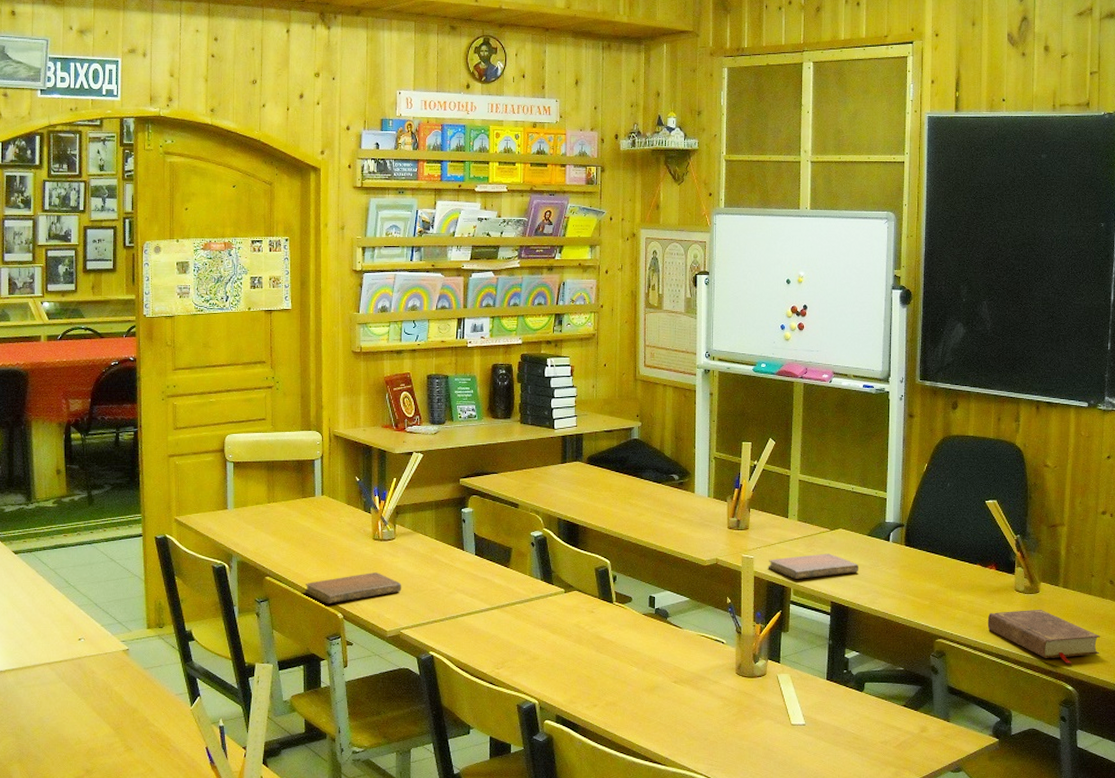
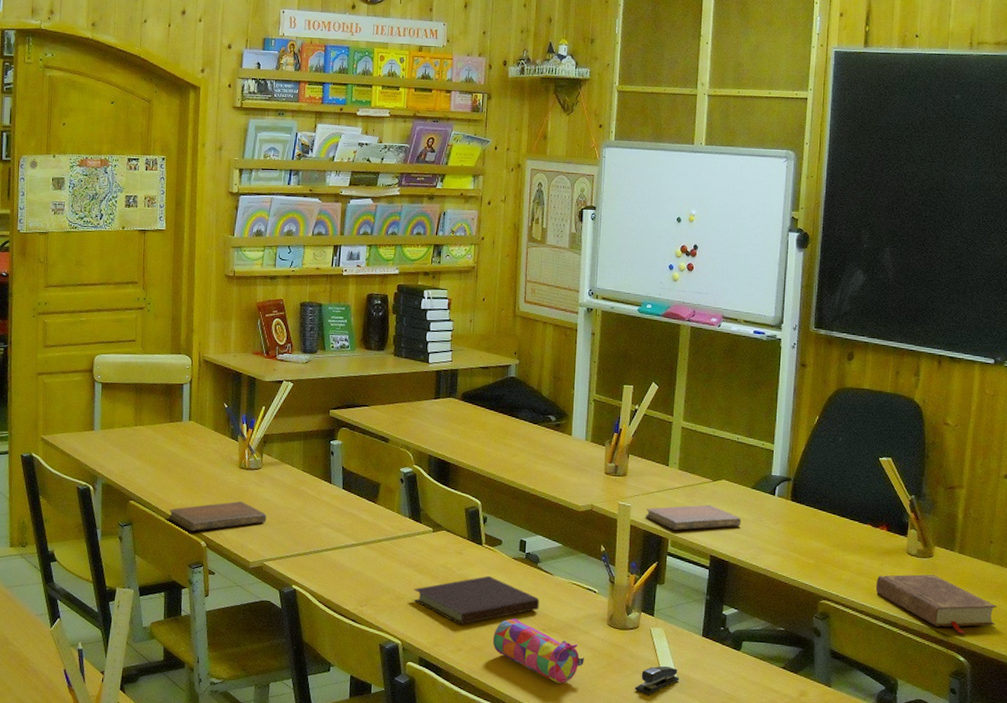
notebook: none [548,632,670,682] -> present [413,575,540,625]
pencil case: none [627,673,716,733] -> present [493,618,585,683]
stapler: none [764,710,807,739] -> present [634,666,680,695]

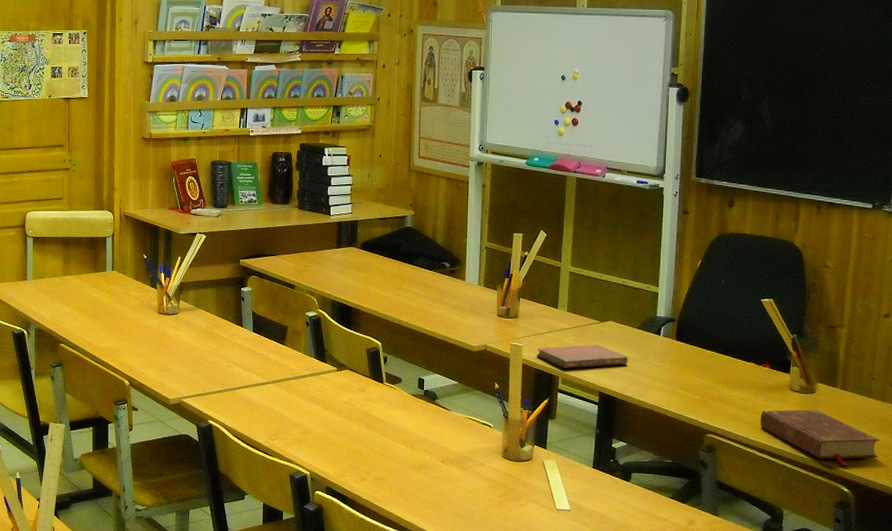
notebook: present [168,501,267,532] -> none [95,344,184,372]
notebook: present [413,575,540,625] -> none [320,411,438,457]
pencil case: present [493,618,585,683] -> none [395,451,482,512]
stapler: present [634,666,680,695] -> none [529,495,572,523]

